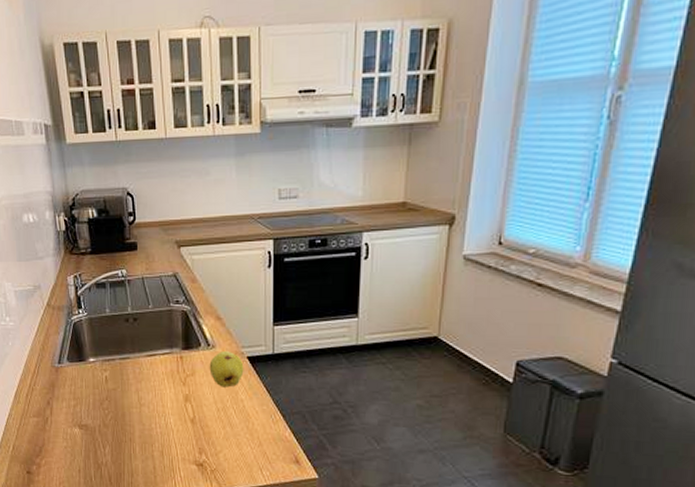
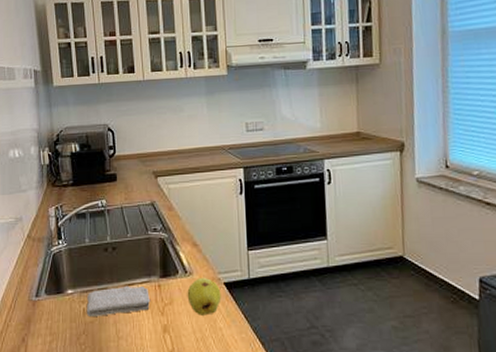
washcloth: none [108,356,173,384] -> present [86,285,151,316]

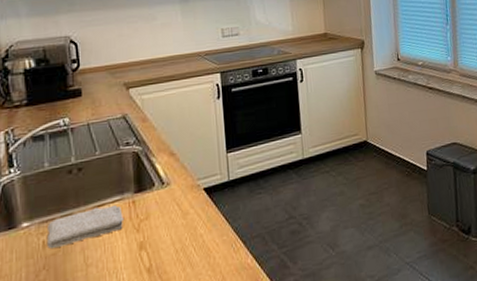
fruit: present [187,278,222,316] -> none [164,186,201,226]

